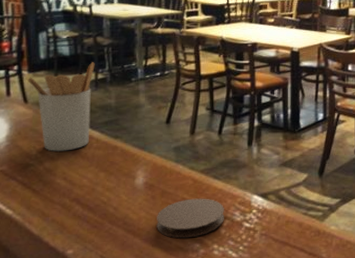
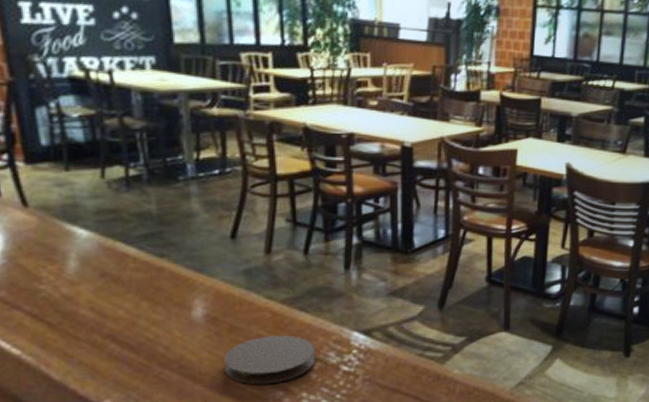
utensil holder: present [26,62,95,152] -> none [23,152,124,273]

